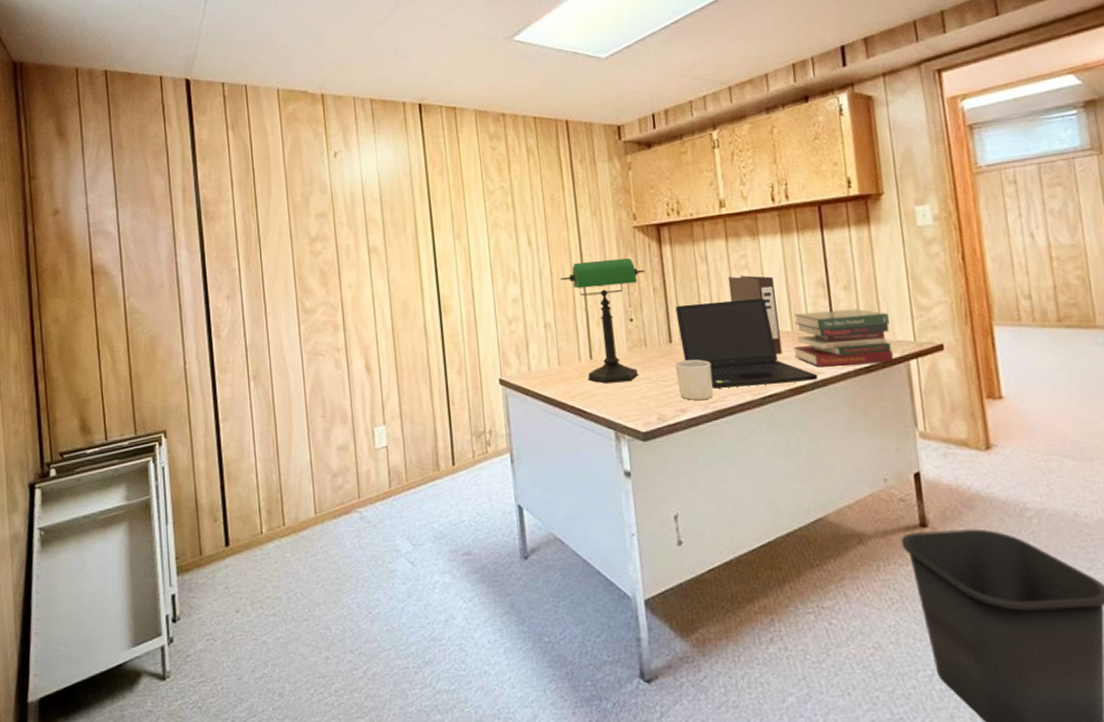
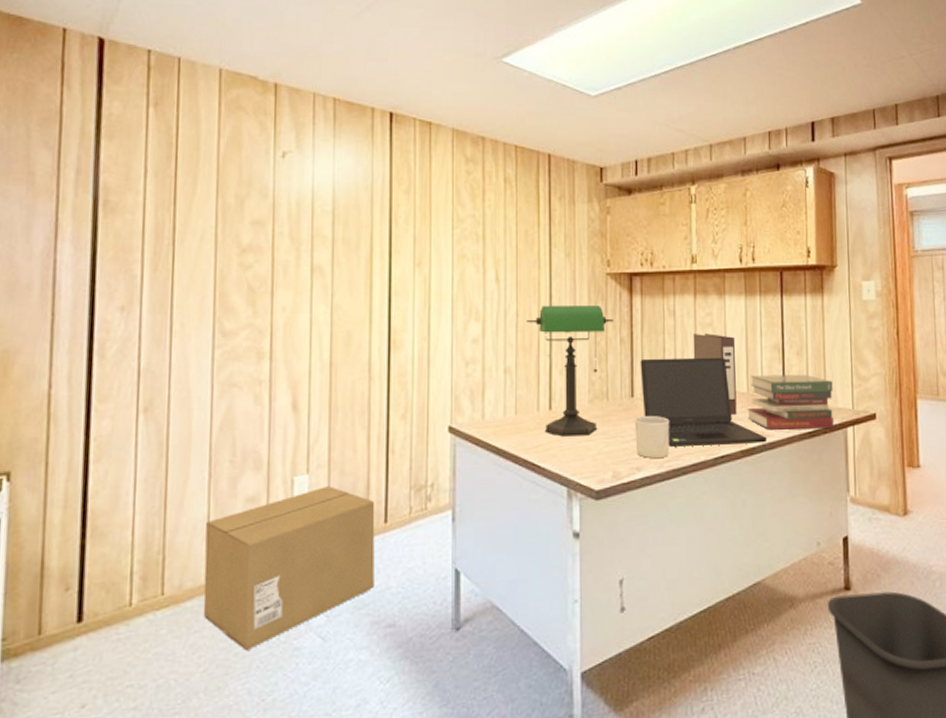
box: none [310,435,450,571] -> present [203,486,375,650]

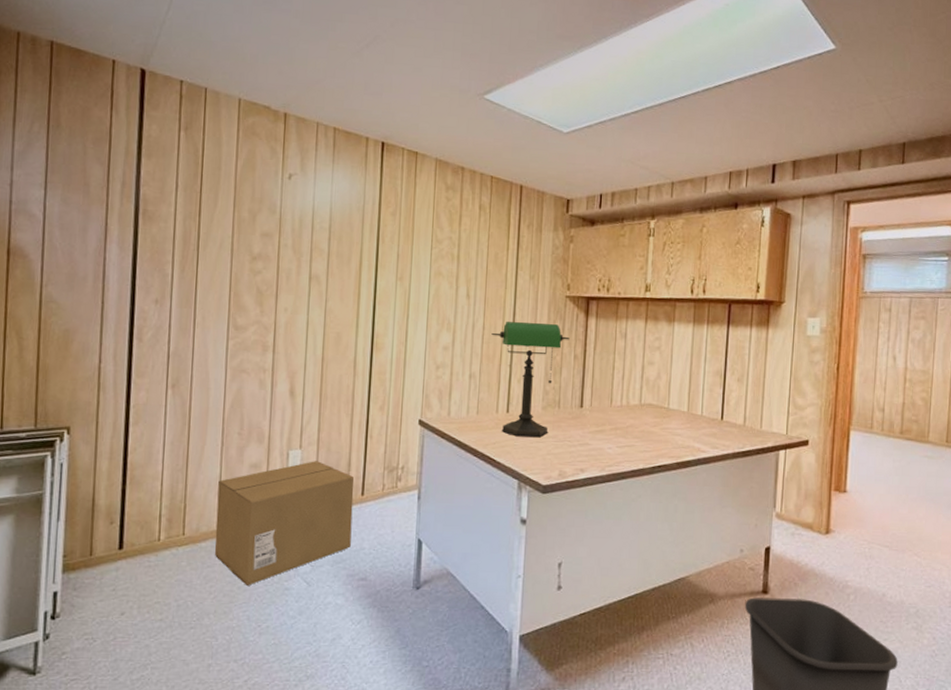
mug: present [635,416,670,459] -> none [581,425,614,463]
laptop: present [640,357,767,447] -> none [590,374,703,458]
binder: present [693,334,737,415] -> none [640,355,681,430]
books: present [747,374,834,430] -> none [686,397,770,451]

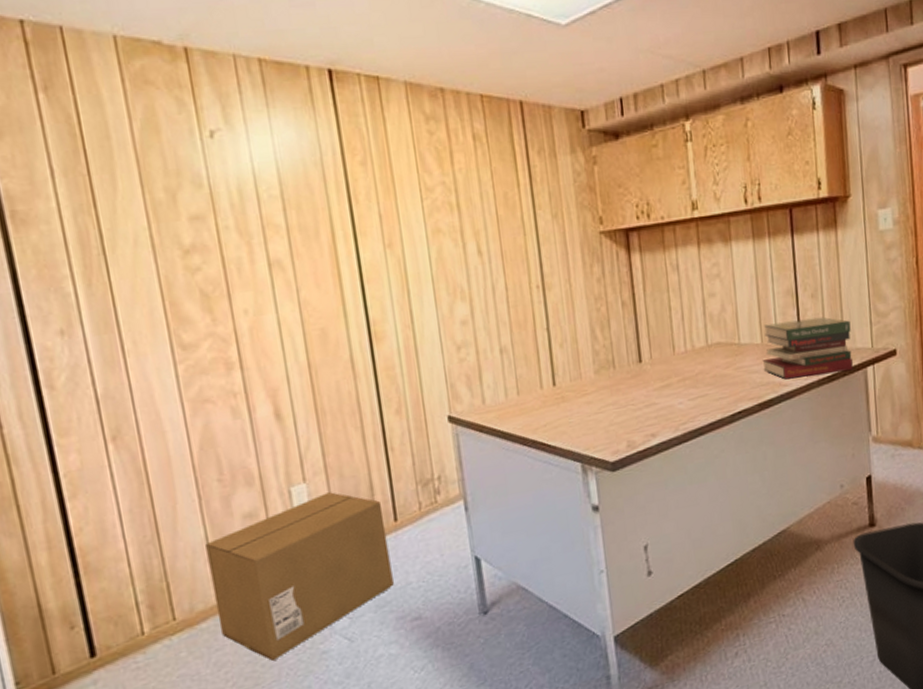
desk lamp: present [491,322,570,438] -> none [517,269,613,413]
books: none [686,397,770,451] -> present [762,316,853,380]

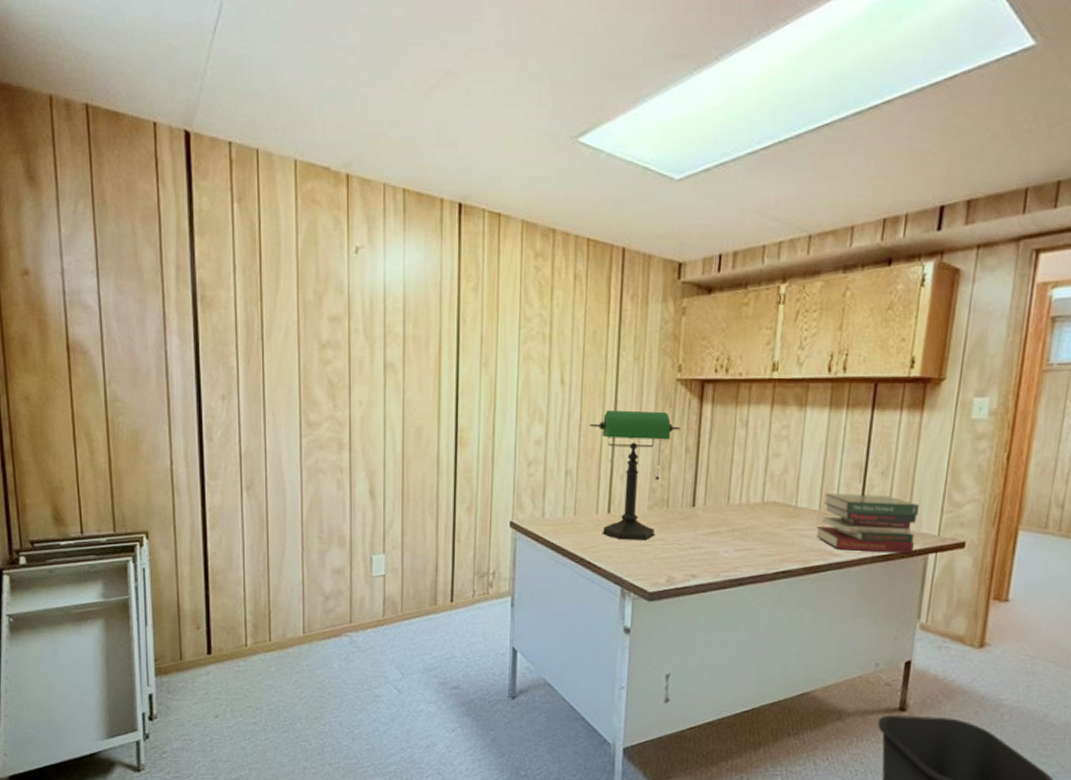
box: present [205,492,394,661] -> none [301,566,443,692]
desk lamp: none [517,269,613,413] -> present [590,411,681,541]

